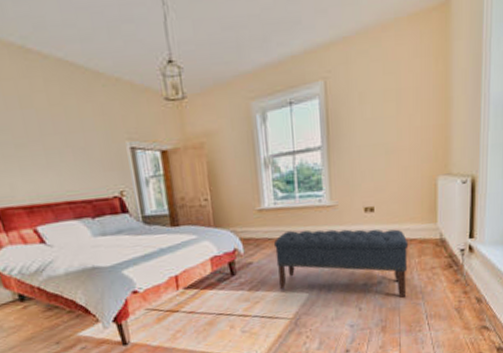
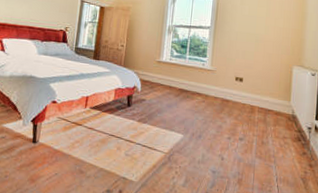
bench: present [273,229,409,299] -> none [162,82,267,158]

